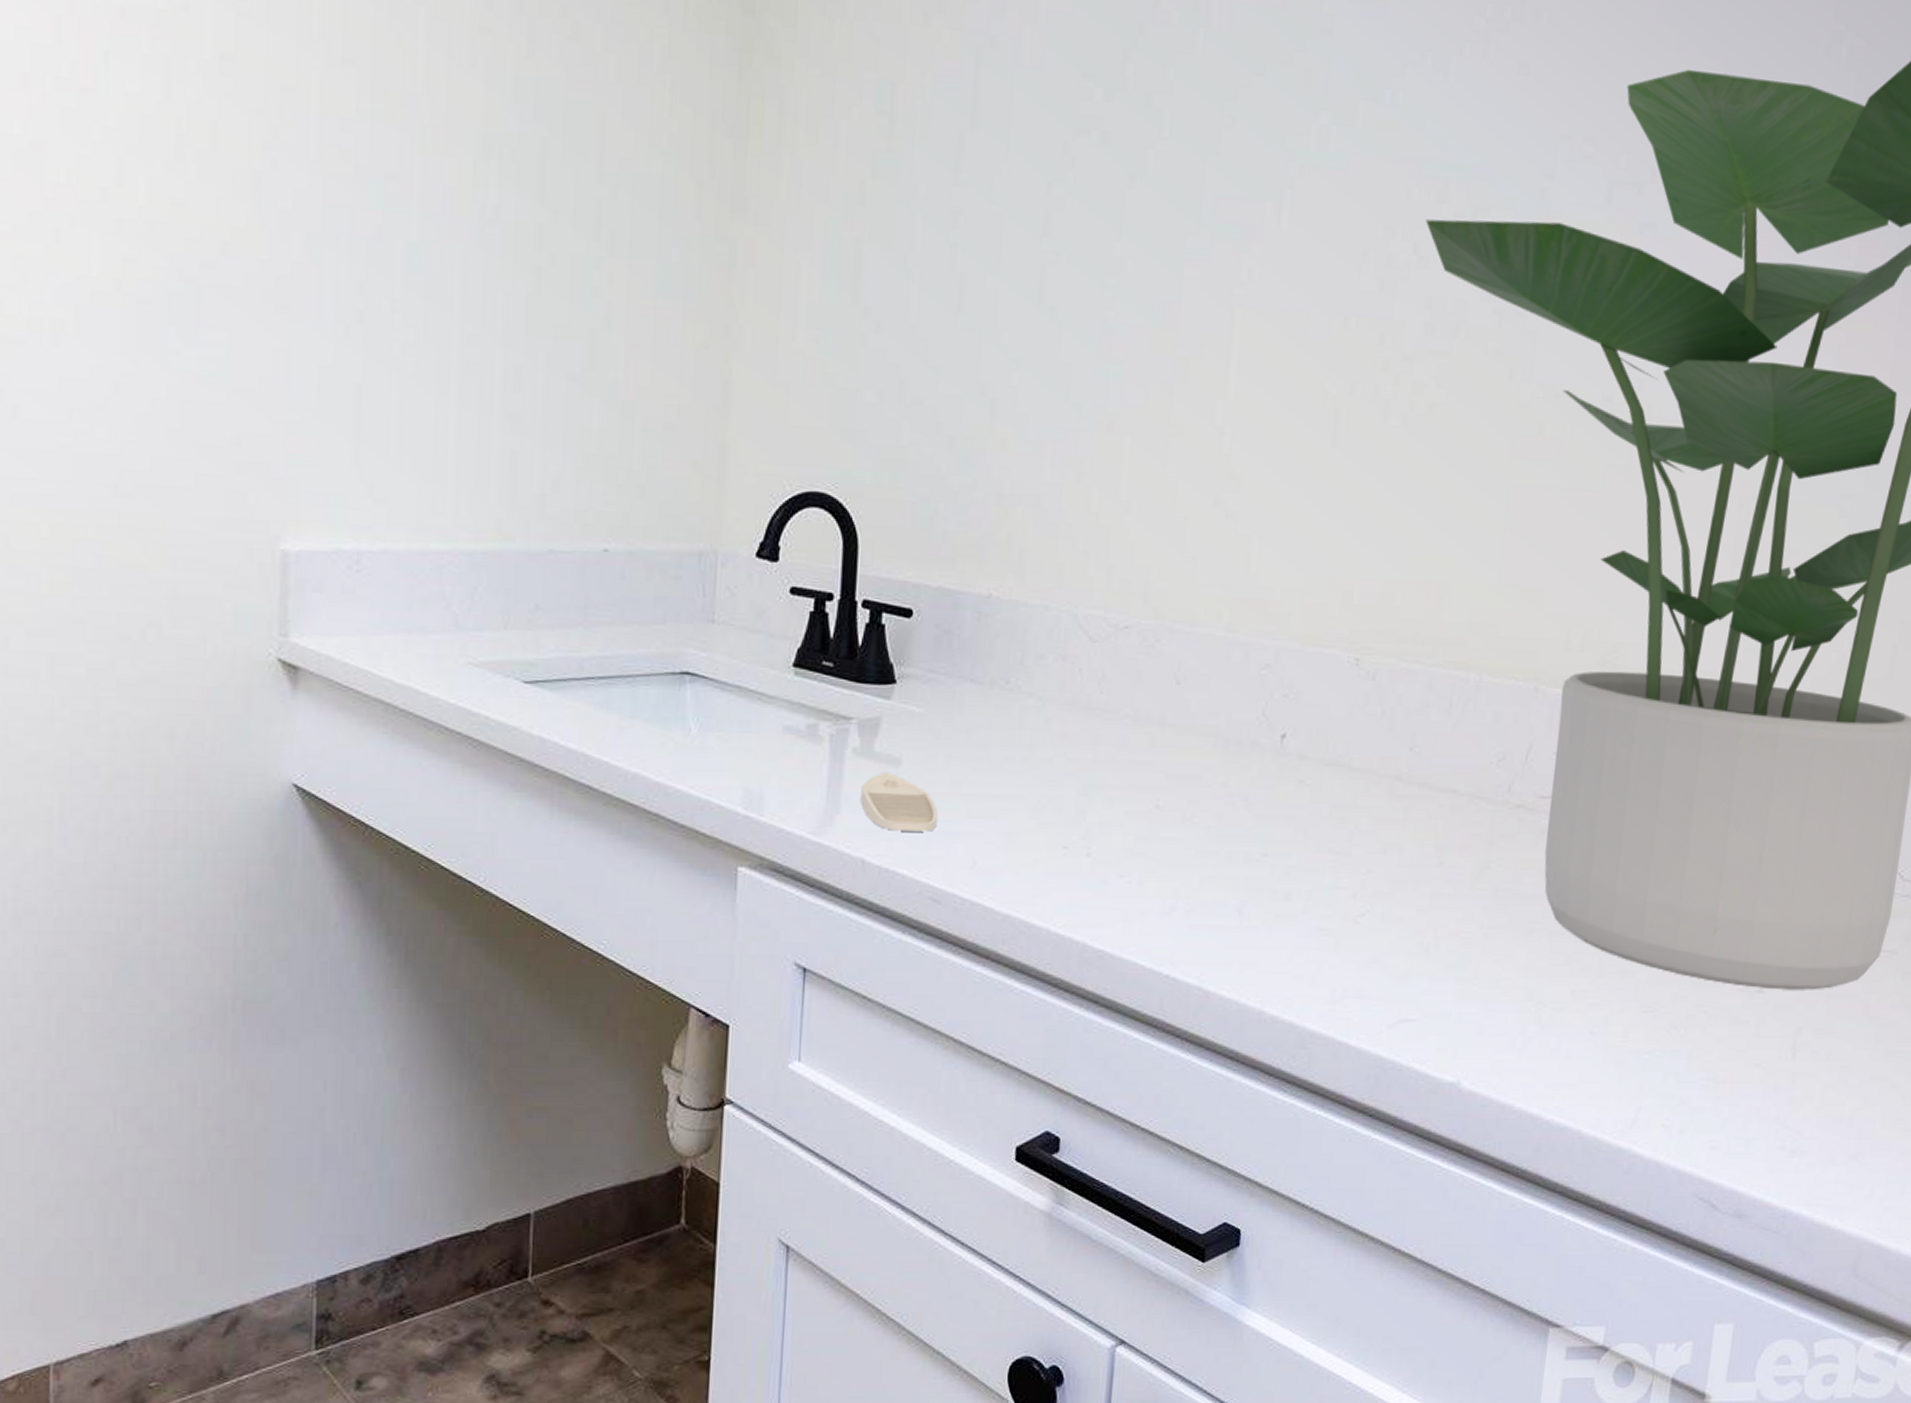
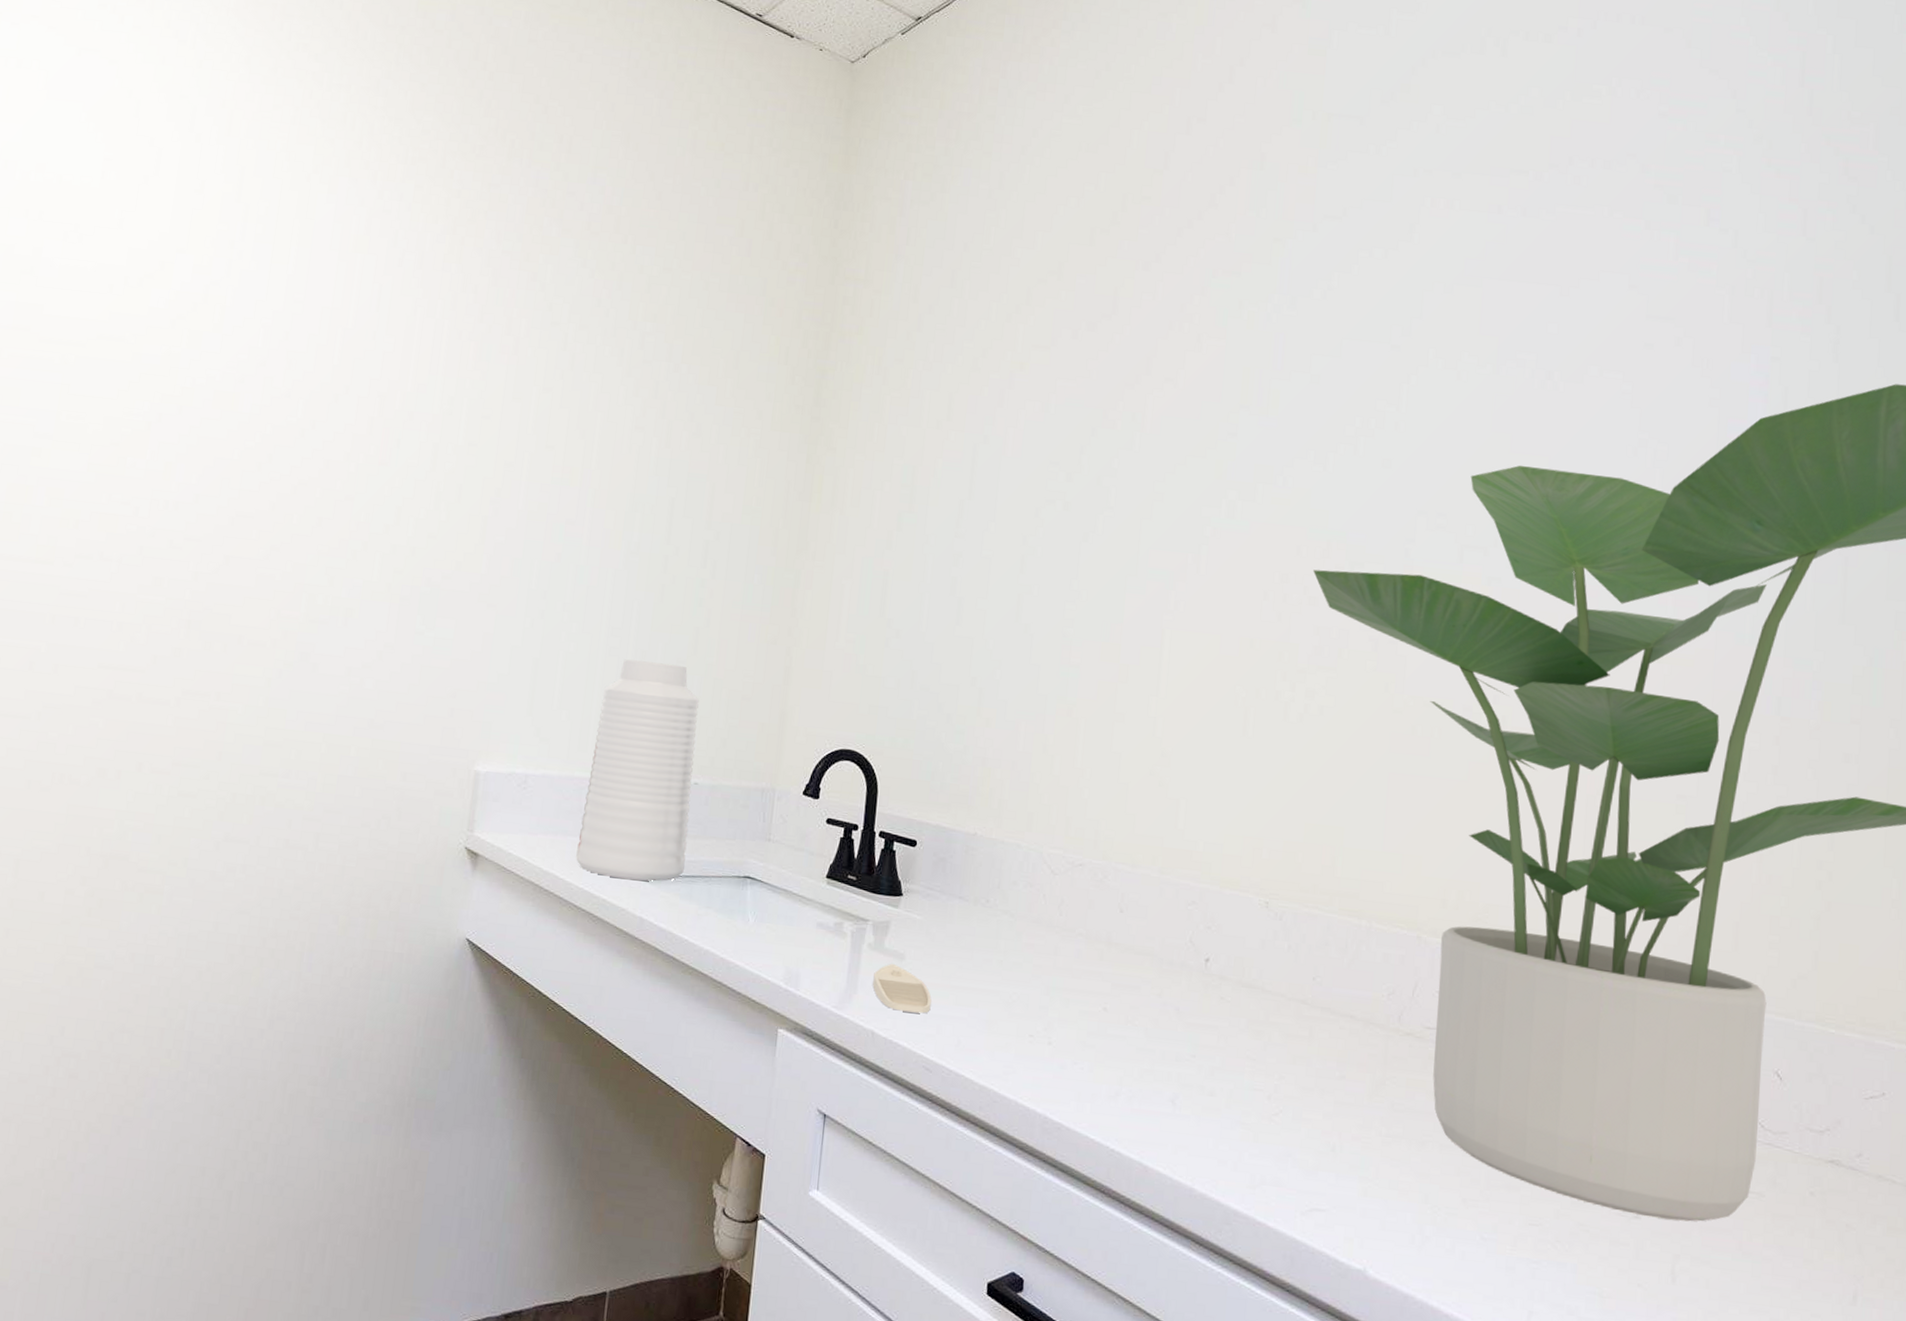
vase: none [442,379,603,688] -> present [576,659,699,882]

